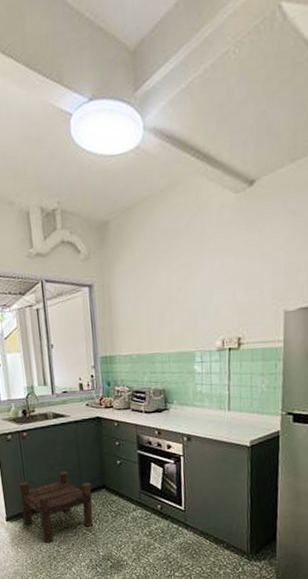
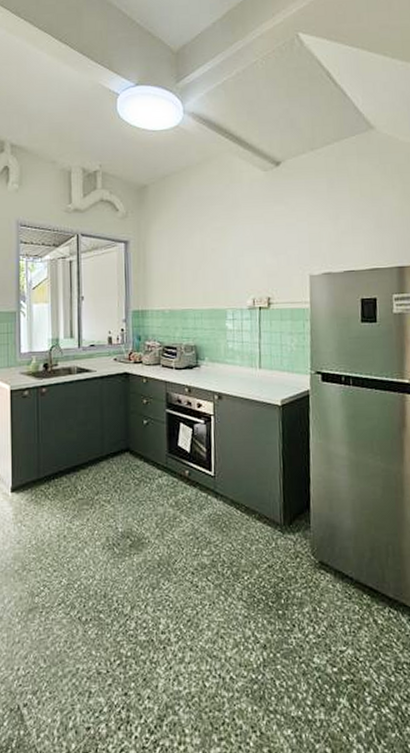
stool: present [19,471,93,543] -> none [31,432,114,518]

